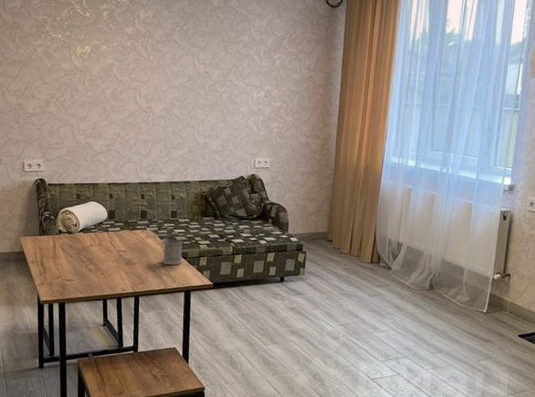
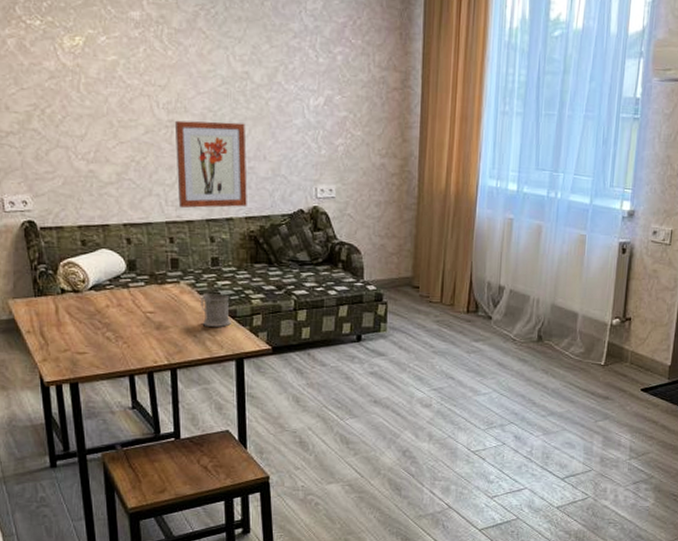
wall art: none [149,107,204,173] -> present [174,120,247,209]

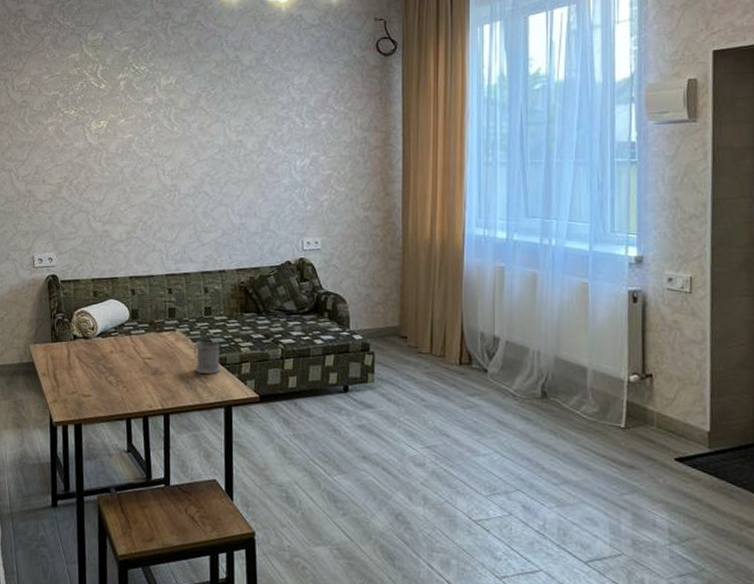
wall art: present [174,120,247,209] -> none [177,184,239,262]

